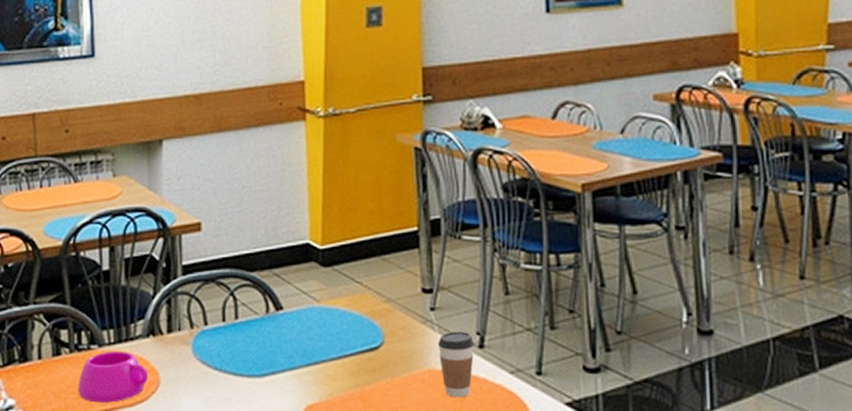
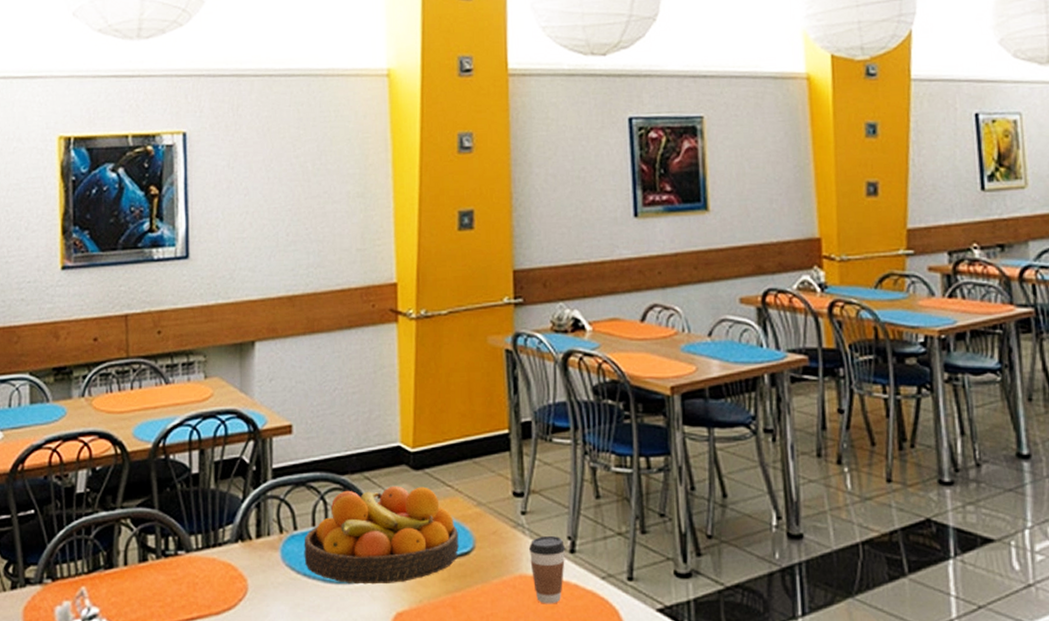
bowl: present [77,351,149,403] -> none [163,556,236,611]
fruit bowl: none [214,282,368,378] -> present [304,485,459,585]

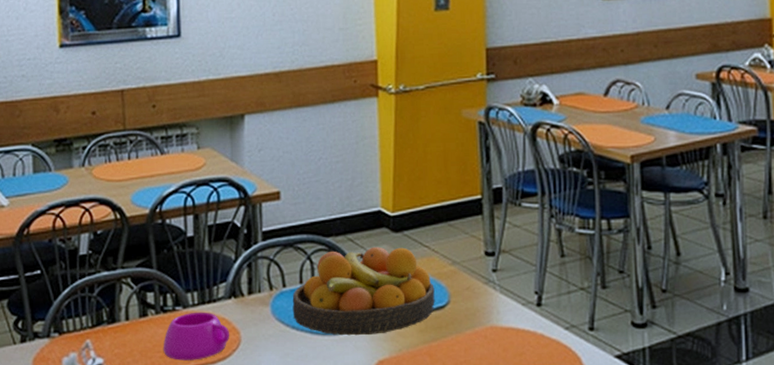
bowl: none [163,556,236,611] -> present [163,312,230,360]
coffee cup: present [528,535,566,604] -> none [499,290,533,352]

